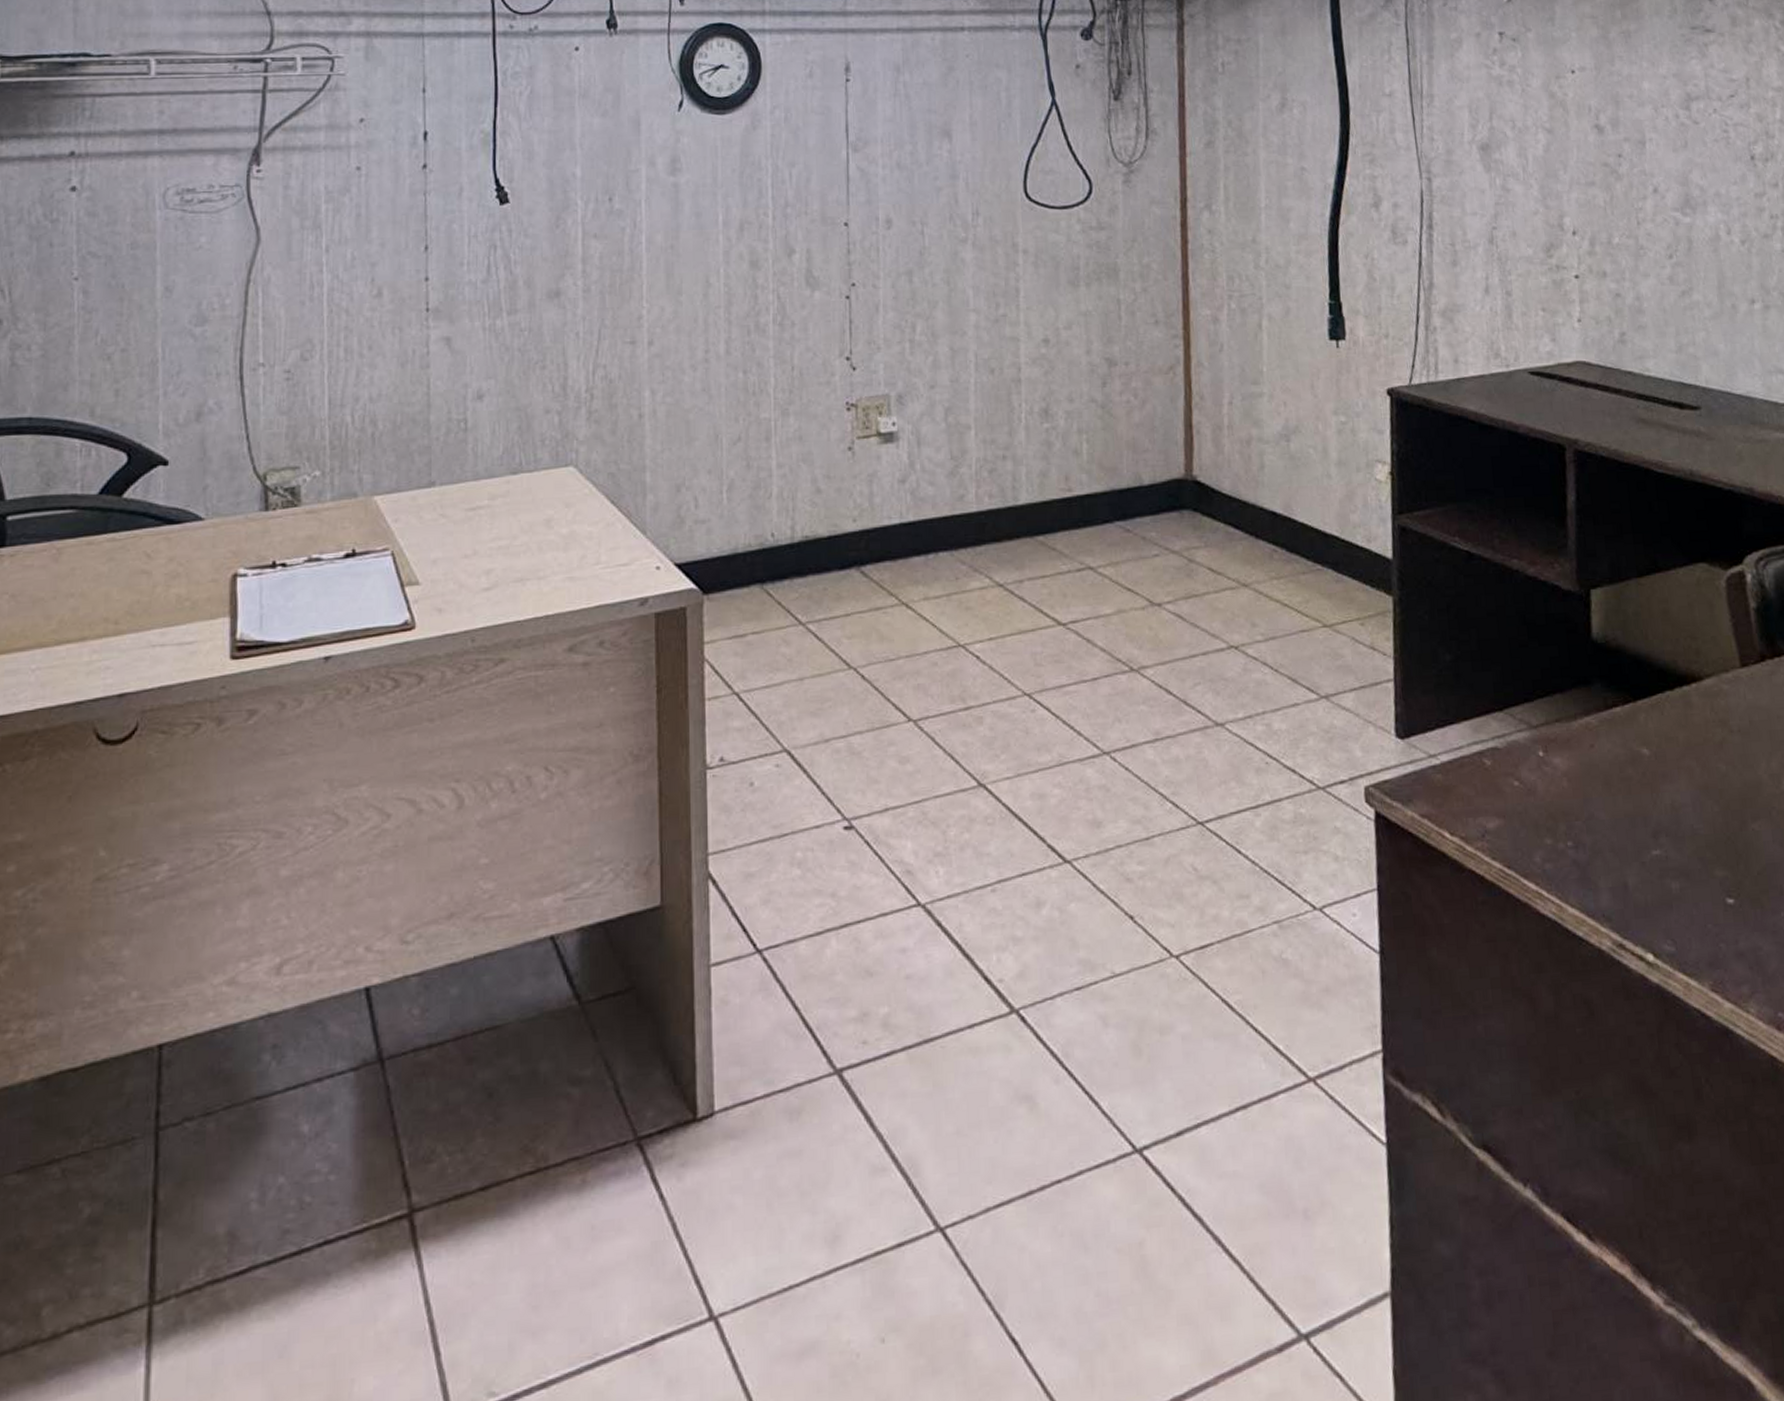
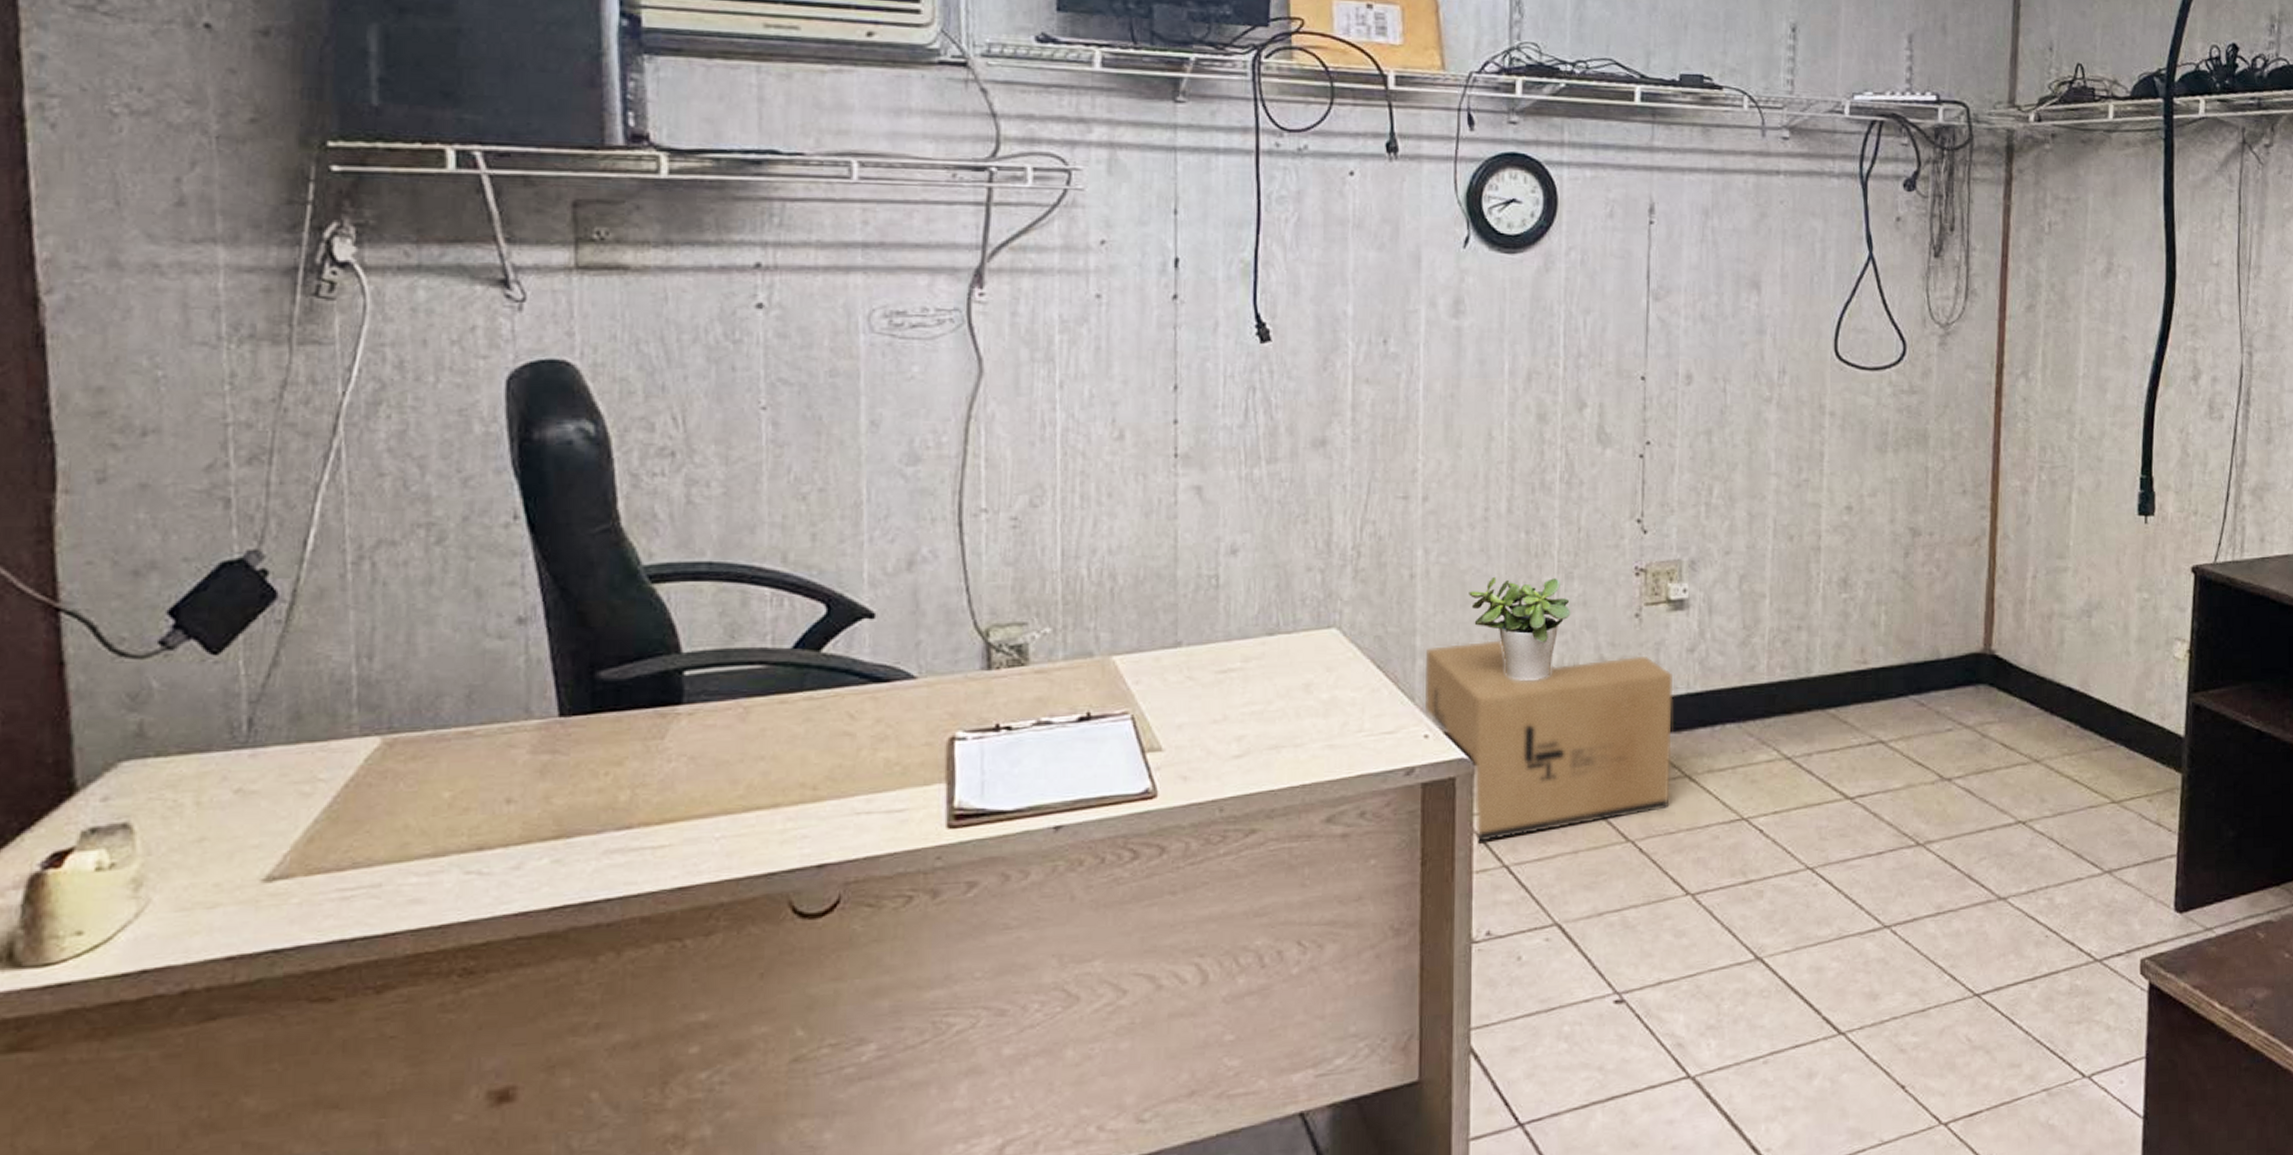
cardboard box: none [656,475,889,671] -> present [1425,640,1674,844]
potted plant: none [693,414,788,514] -> present [1469,576,1571,682]

